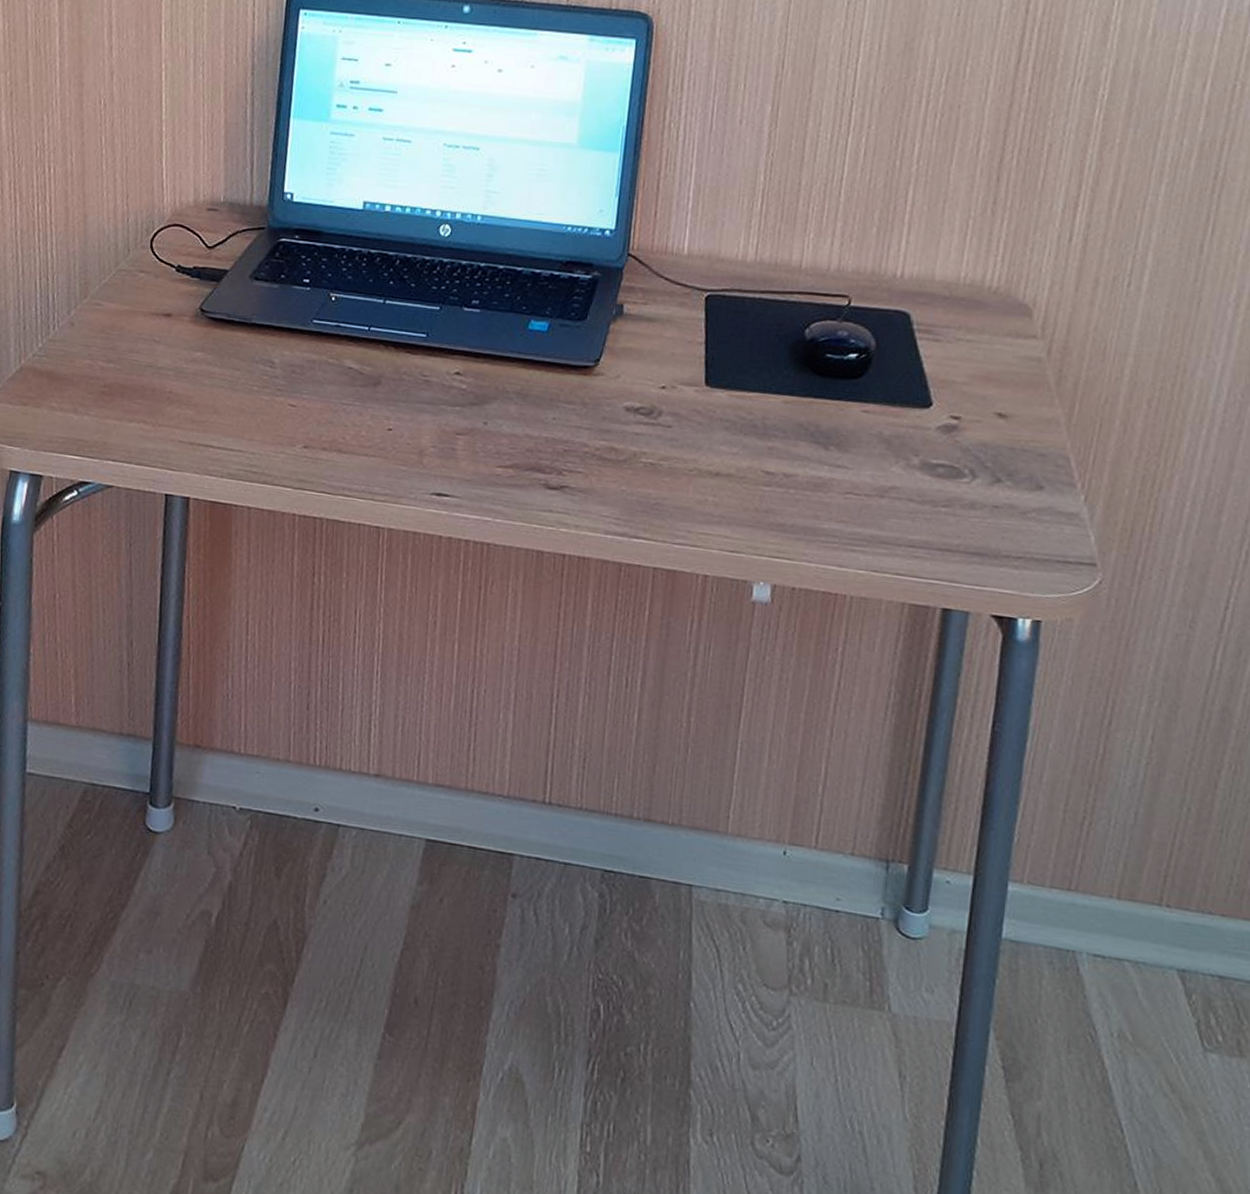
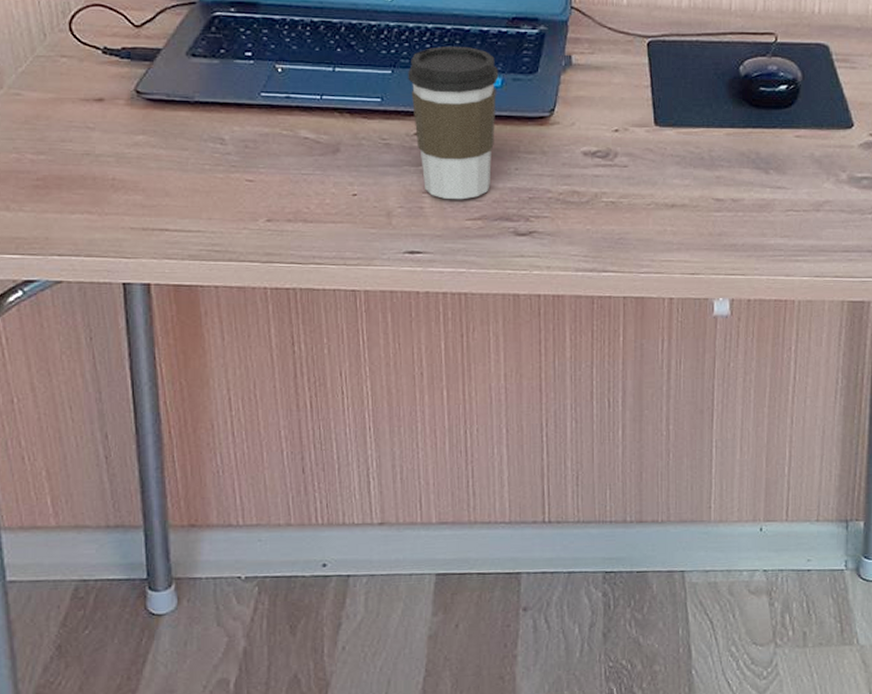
coffee cup: none [455,285,547,446] -> present [408,45,499,200]

